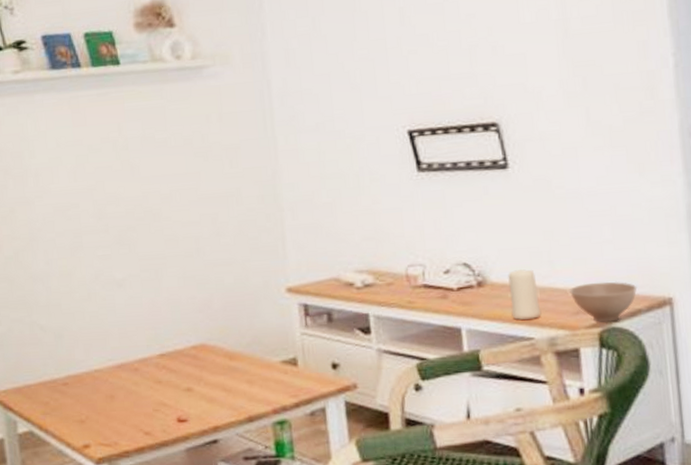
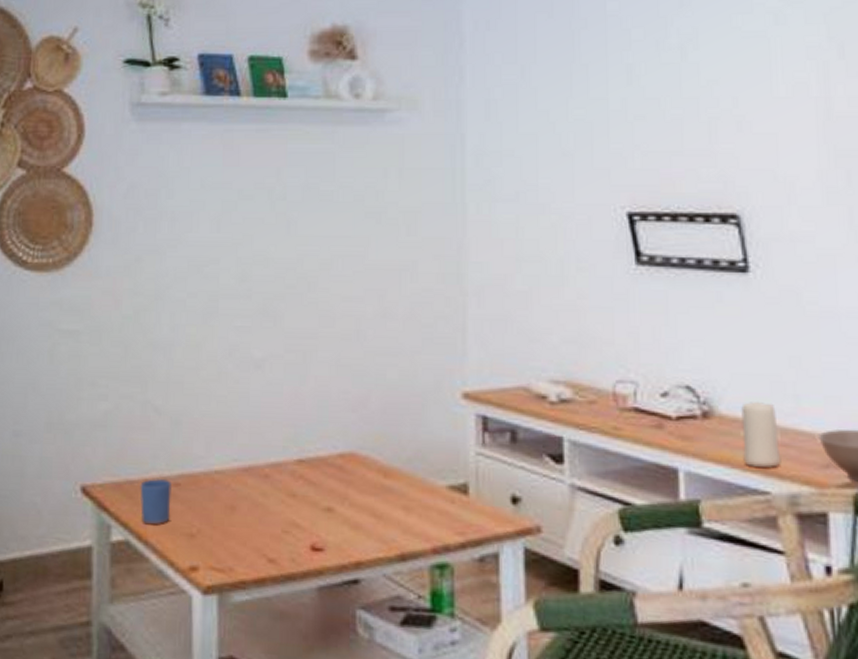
mug: none [36,381,63,417] -> present [140,479,171,525]

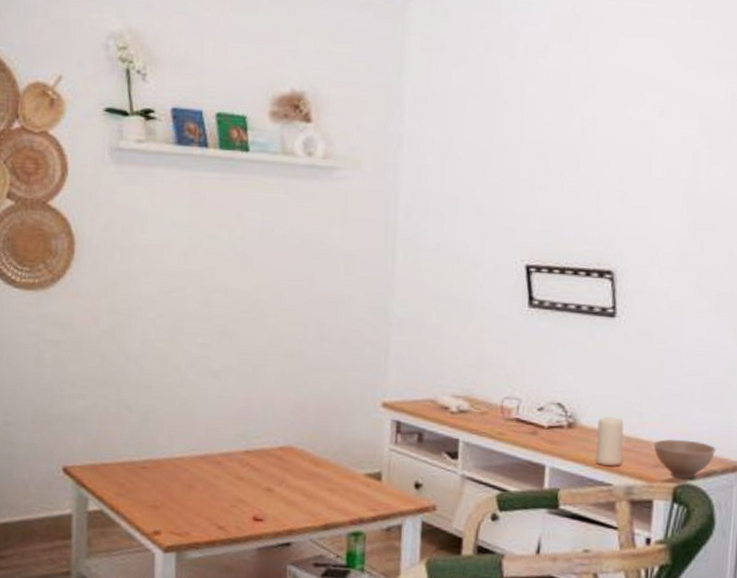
mug: present [140,479,171,525] -> none [113,463,140,499]

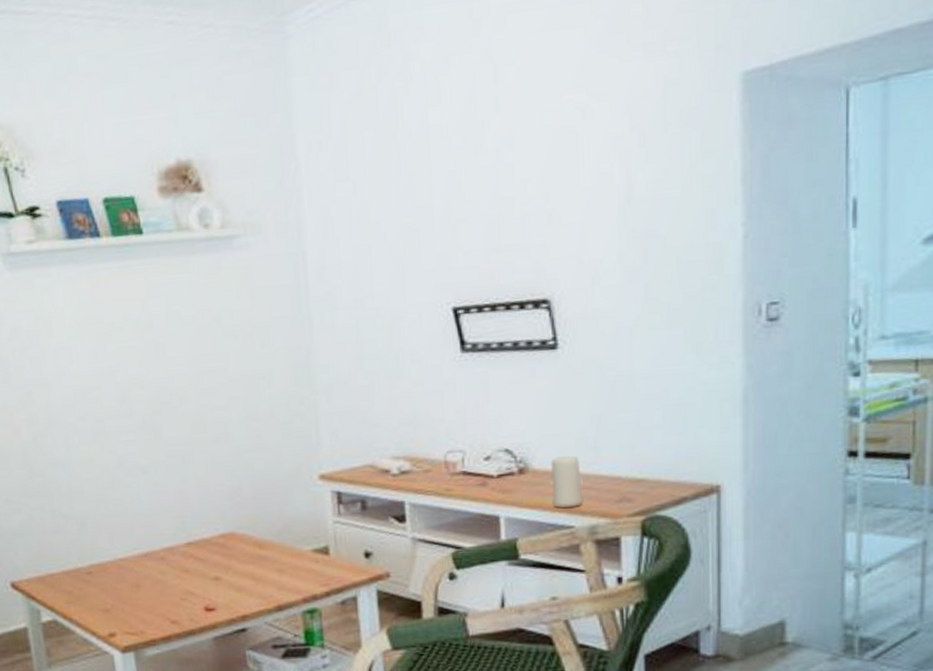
bowl: present [653,438,717,479] -> none [614,468,685,510]

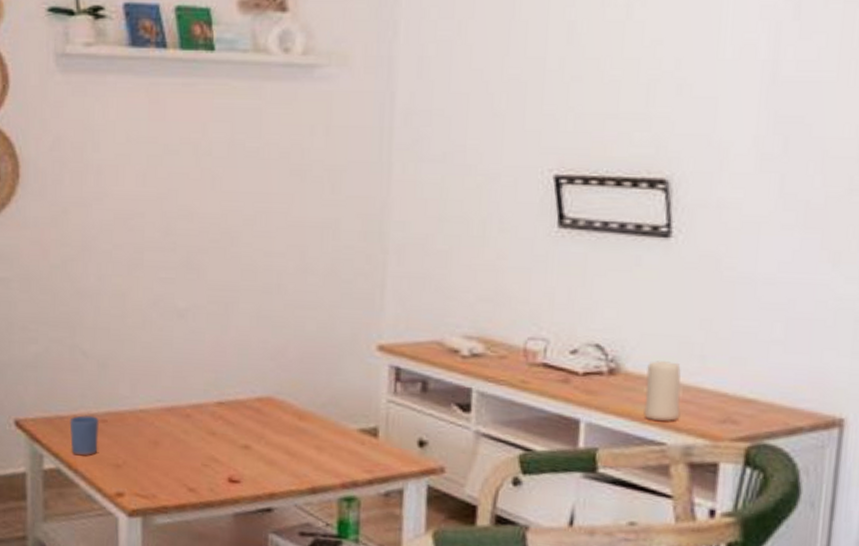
mug: none [59,570,87,606] -> present [69,415,99,456]

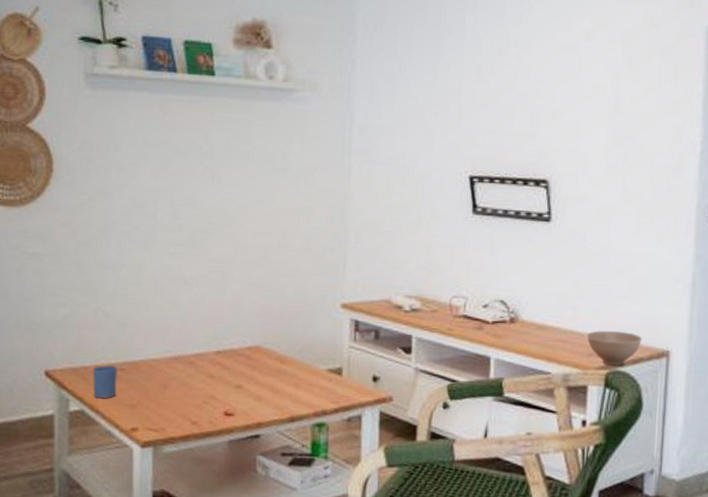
candle: present [644,361,681,422] -> none [535,312,561,357]
bowl: none [719,387,804,438] -> present [586,330,643,366]

